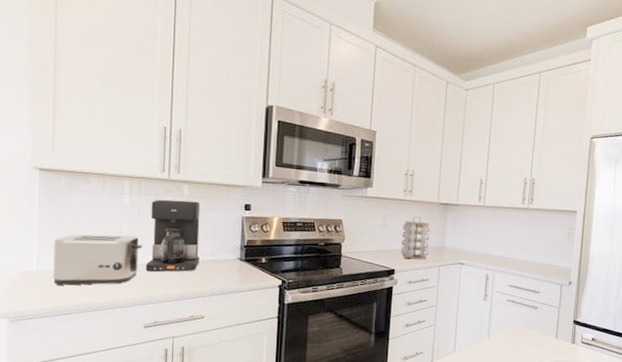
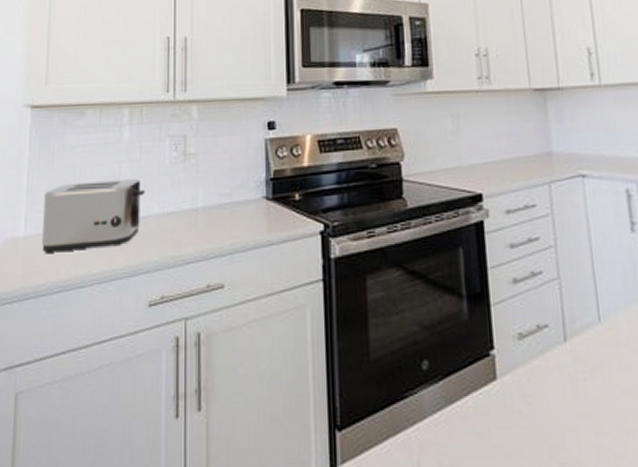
coffee maker: present [145,199,201,273] -> none [149,125,215,226]
spice rack: present [400,215,430,260] -> none [484,111,529,177]

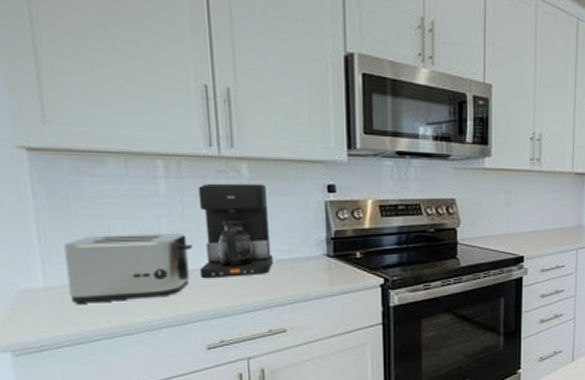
coffee maker: none [149,125,215,226] -> present [198,183,273,279]

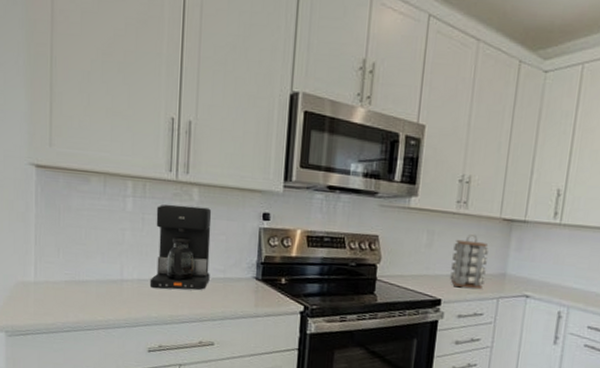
toaster: present [64,234,192,305] -> none [51,241,147,301]
spice rack: none [529,189,564,243] -> present [449,233,488,289]

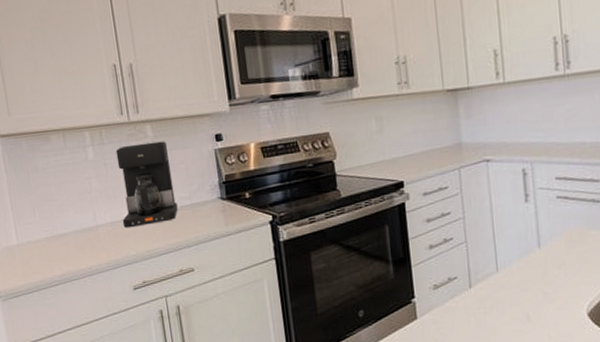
spice rack: present [449,233,488,289] -> none [404,111,442,166]

